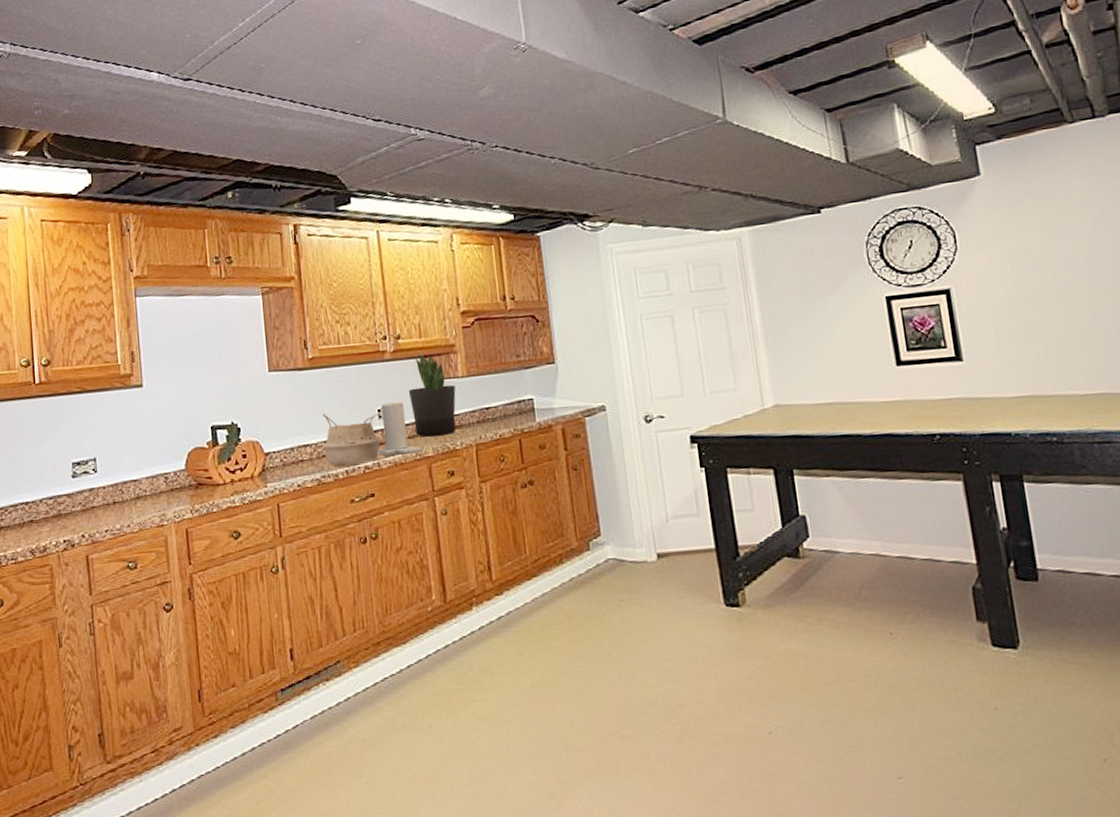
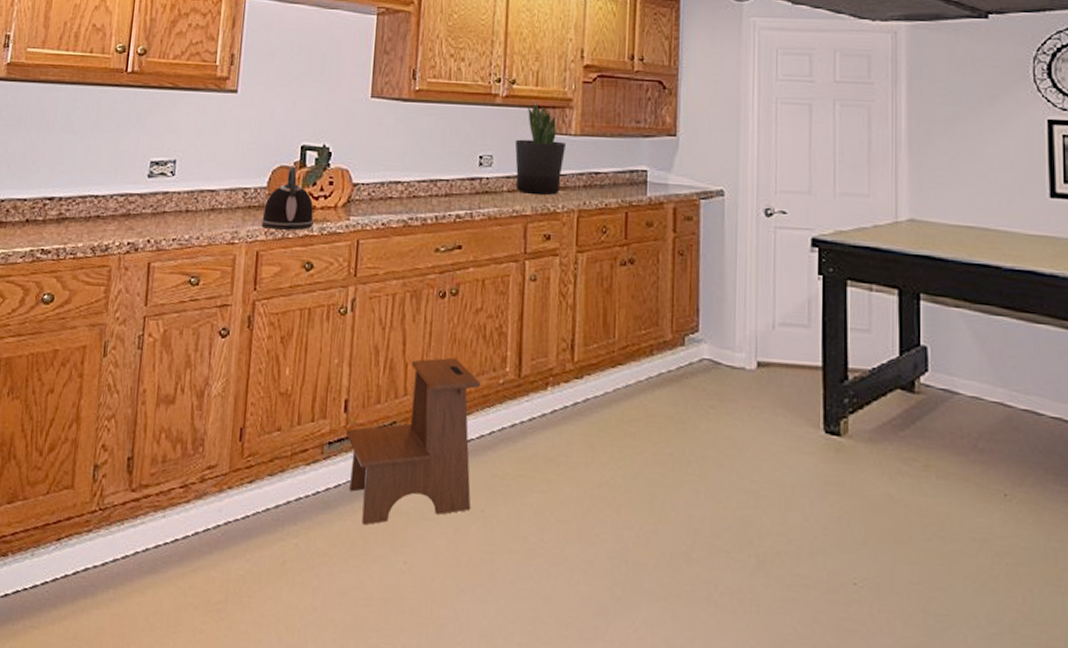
kettle: none [184,446,235,508] -> present [260,166,314,231]
step stool: none [296,595,419,757] -> present [346,357,482,526]
woven basket: present [322,412,381,467] -> none [416,151,482,213]
paper towel: present [379,402,423,457] -> none [473,150,521,210]

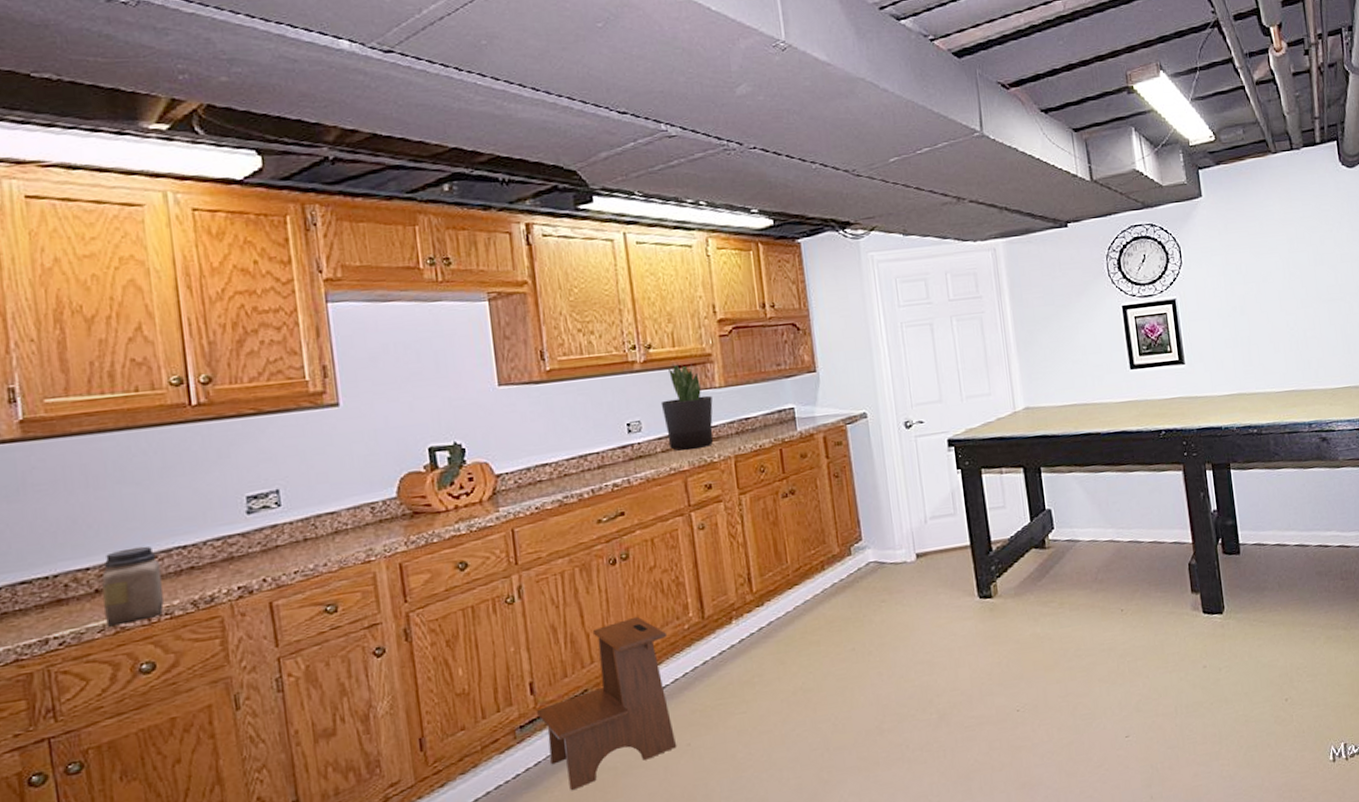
jar: none [28,188,77,256] -> present [101,546,164,627]
kettle: present [260,166,314,231] -> none [397,469,460,539]

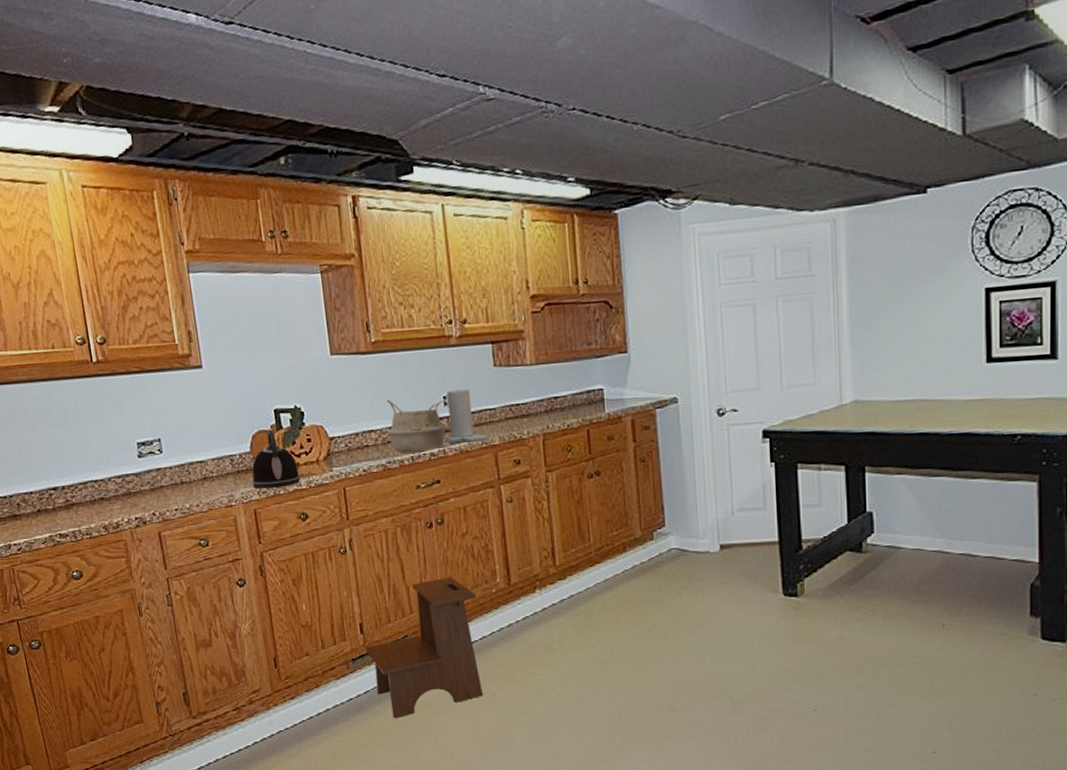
jar: present [101,546,164,627] -> none [41,478,85,540]
kettle: none [397,469,460,539] -> present [251,429,301,490]
woven basket: none [563,426,630,486] -> present [386,399,446,453]
paper towel: none [628,414,678,473] -> present [444,389,490,445]
planter: present [660,364,714,451] -> none [474,340,524,426]

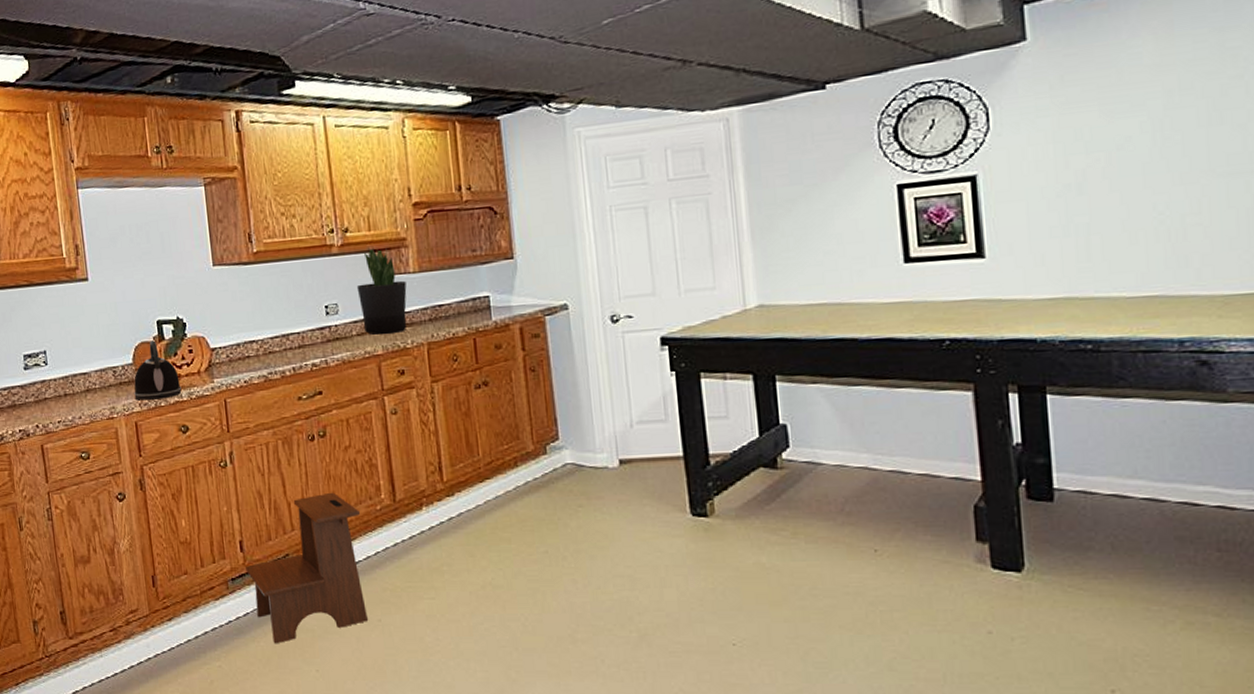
woven basket: present [386,399,446,453] -> none [268,309,328,364]
paper towel: present [444,389,490,445] -> none [326,298,373,355]
planter: none [474,340,524,426] -> present [356,248,407,335]

